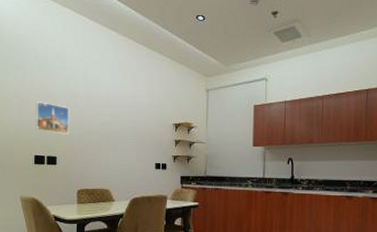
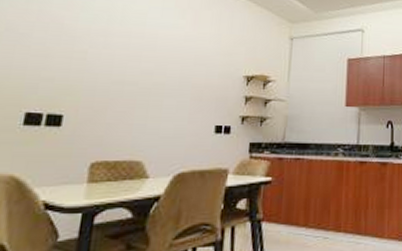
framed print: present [35,101,70,135] -> none [33,38,95,85]

